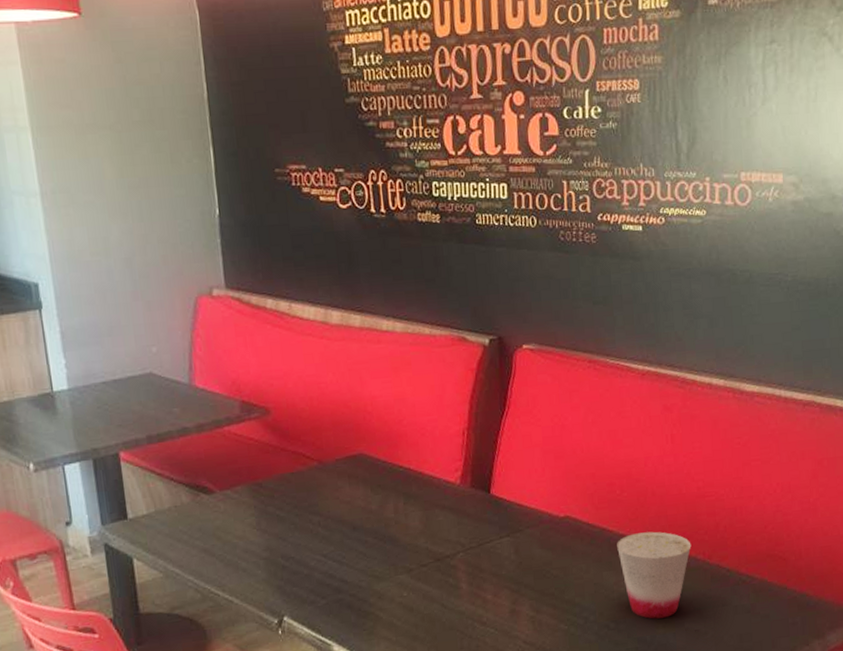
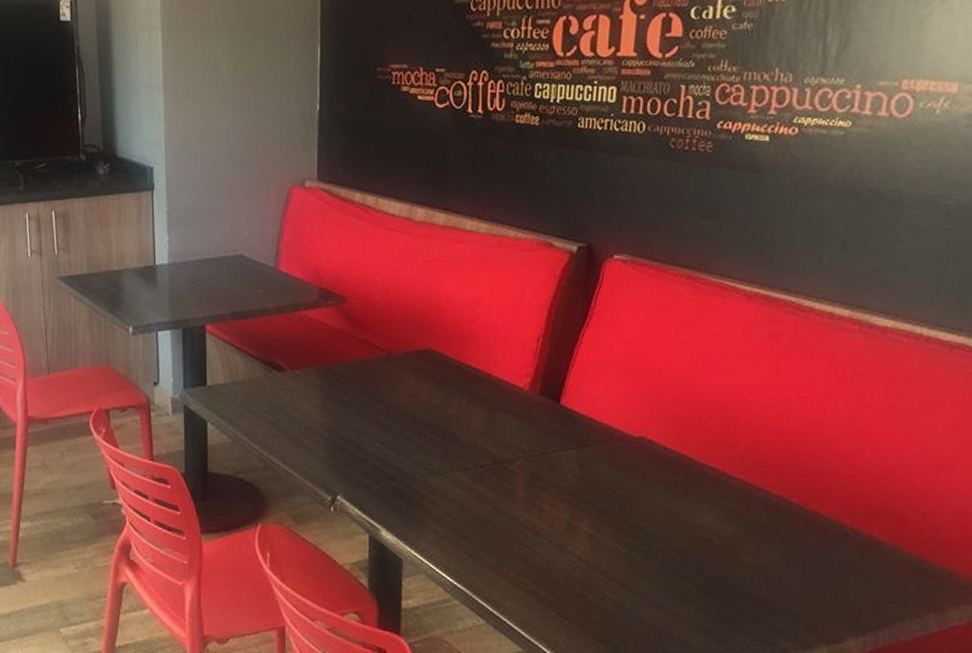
cup: present [617,531,692,619] -> none [696,465,786,559]

